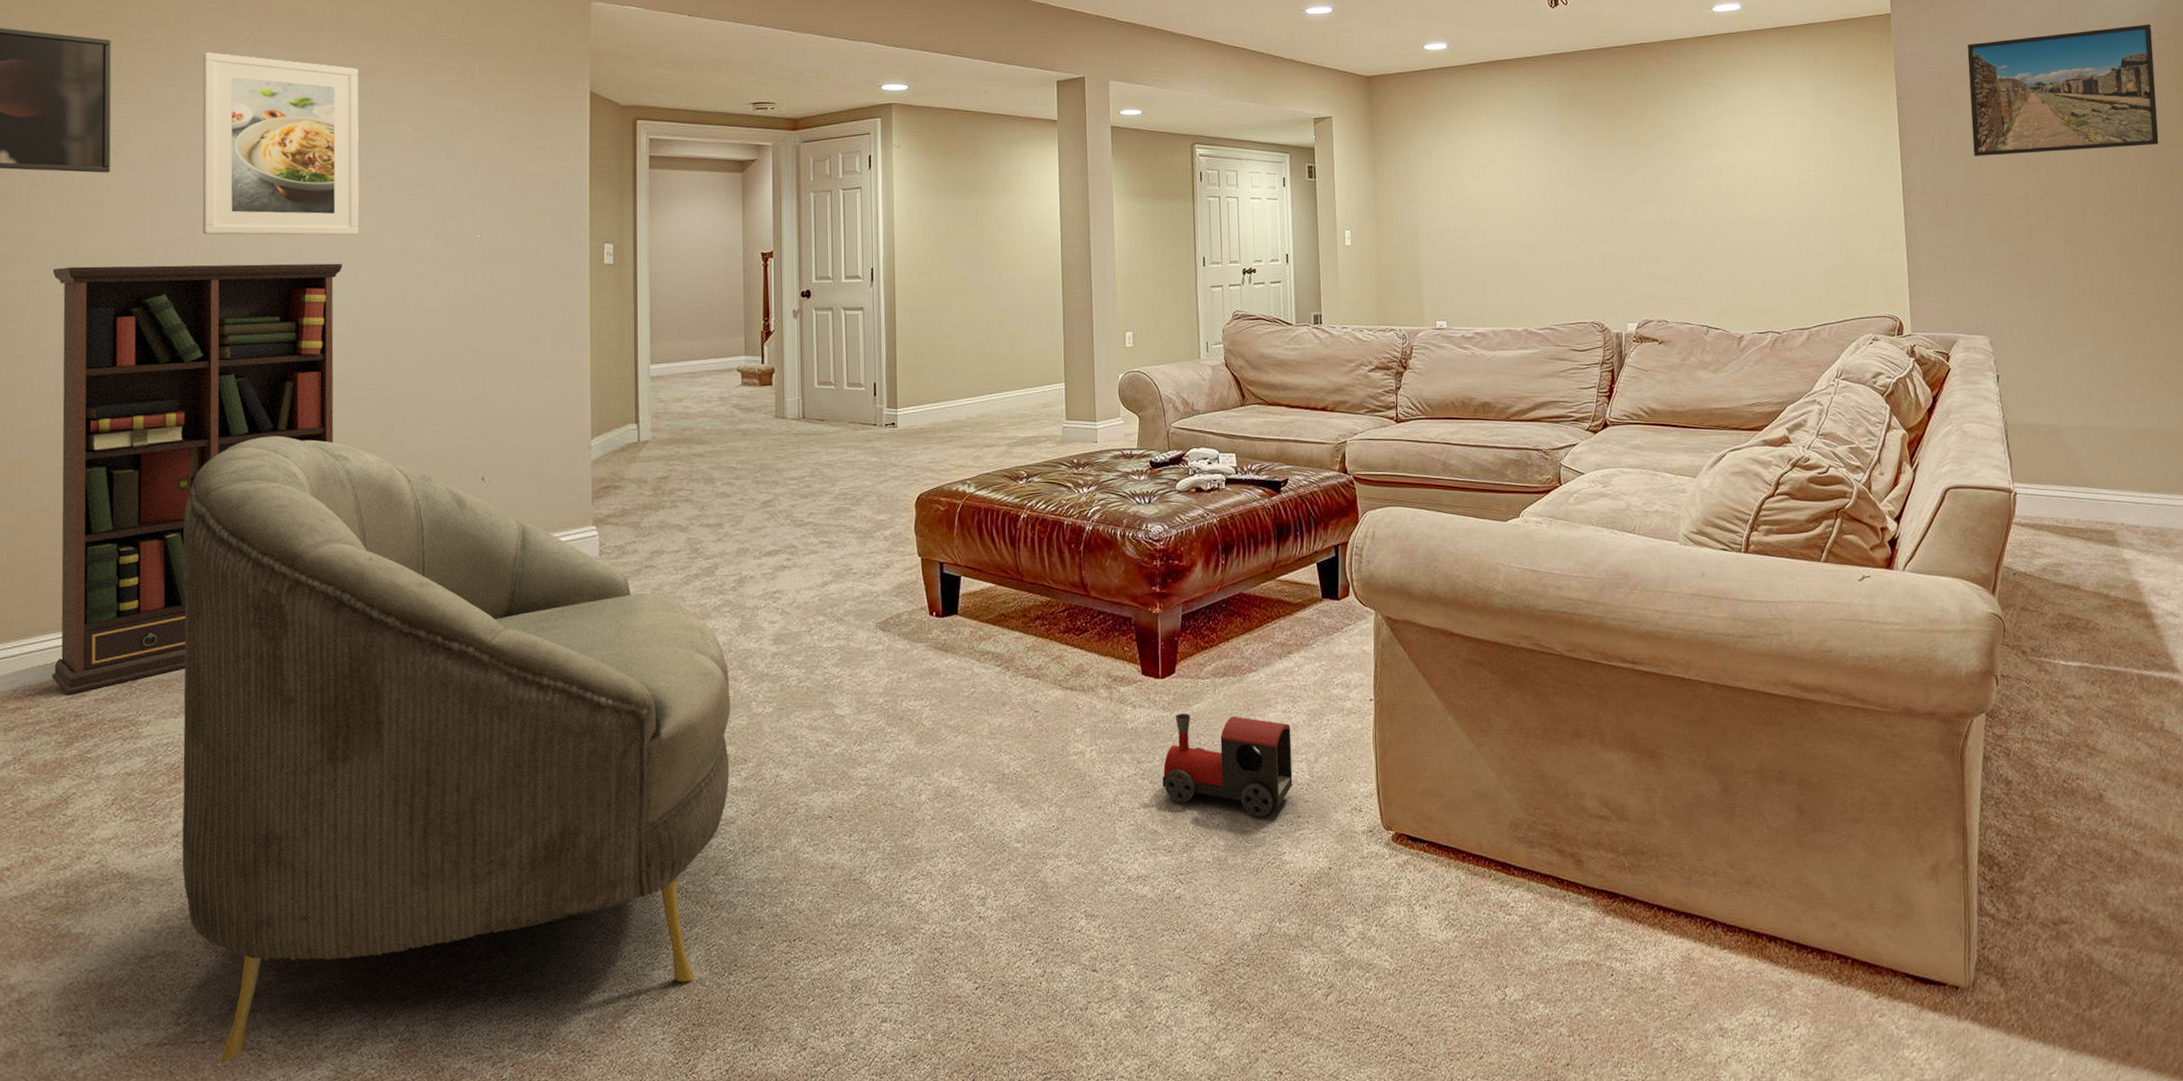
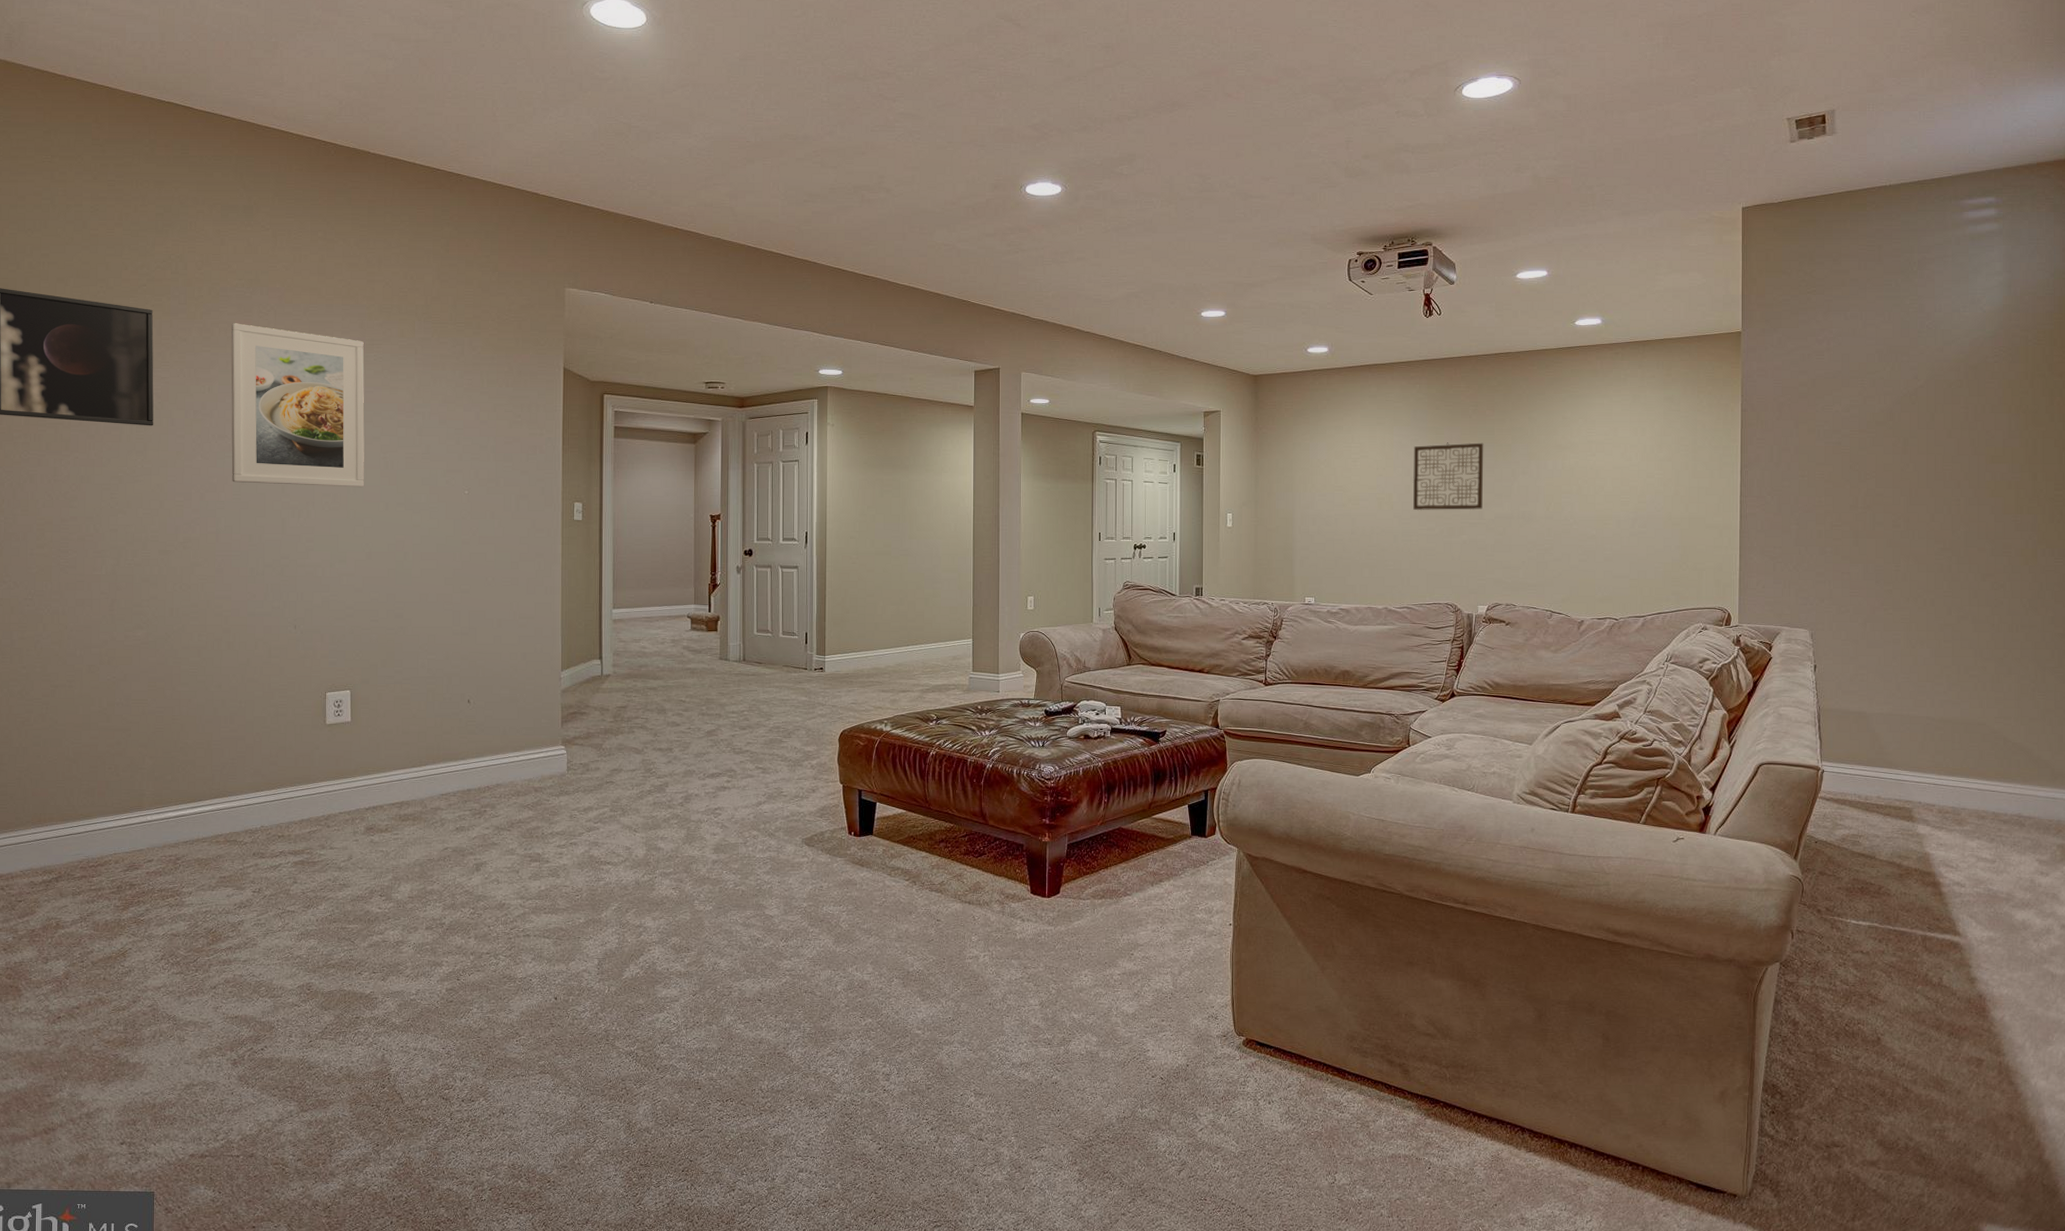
bookcase: present [52,263,342,695] -> none [106,506,350,868]
armchair: present [182,435,730,1063] -> none [217,657,676,1173]
toy train: present [1162,713,1293,818] -> none [1045,927,1159,1020]
wall art: none [1546,142,1626,220] -> present [1413,442,1484,511]
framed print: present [1967,24,2159,156] -> none [1809,348,1987,466]

